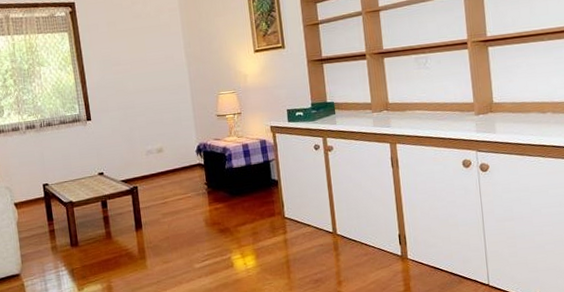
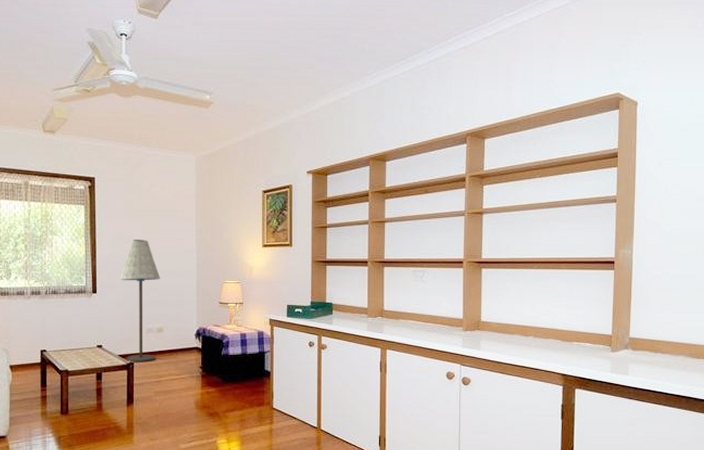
floor lamp: none [113,60,159,187] -> present [121,239,161,363]

